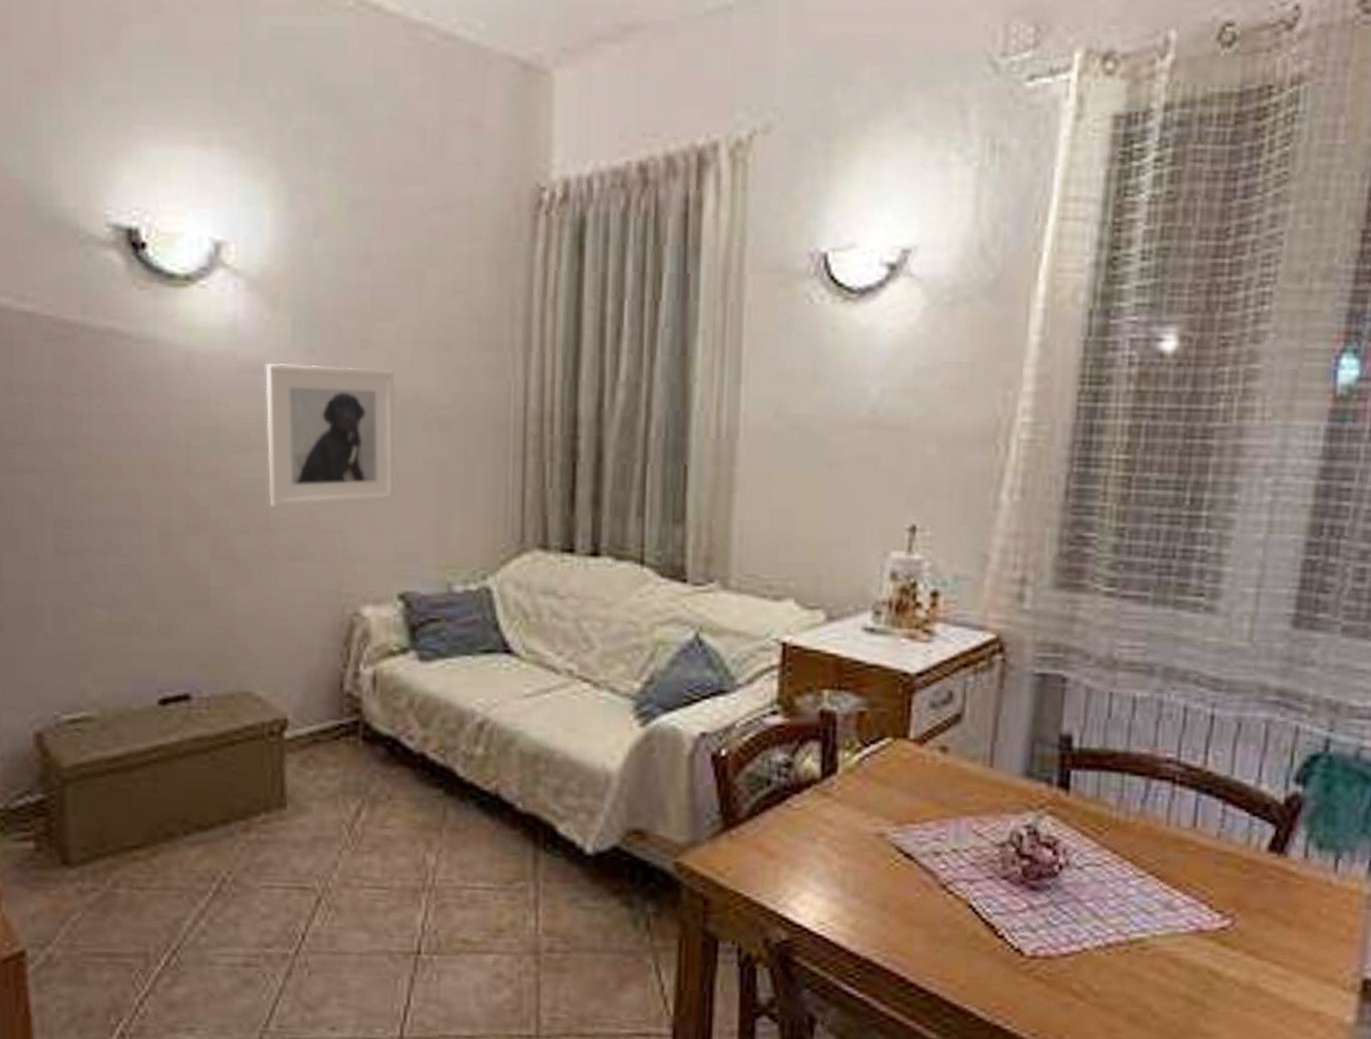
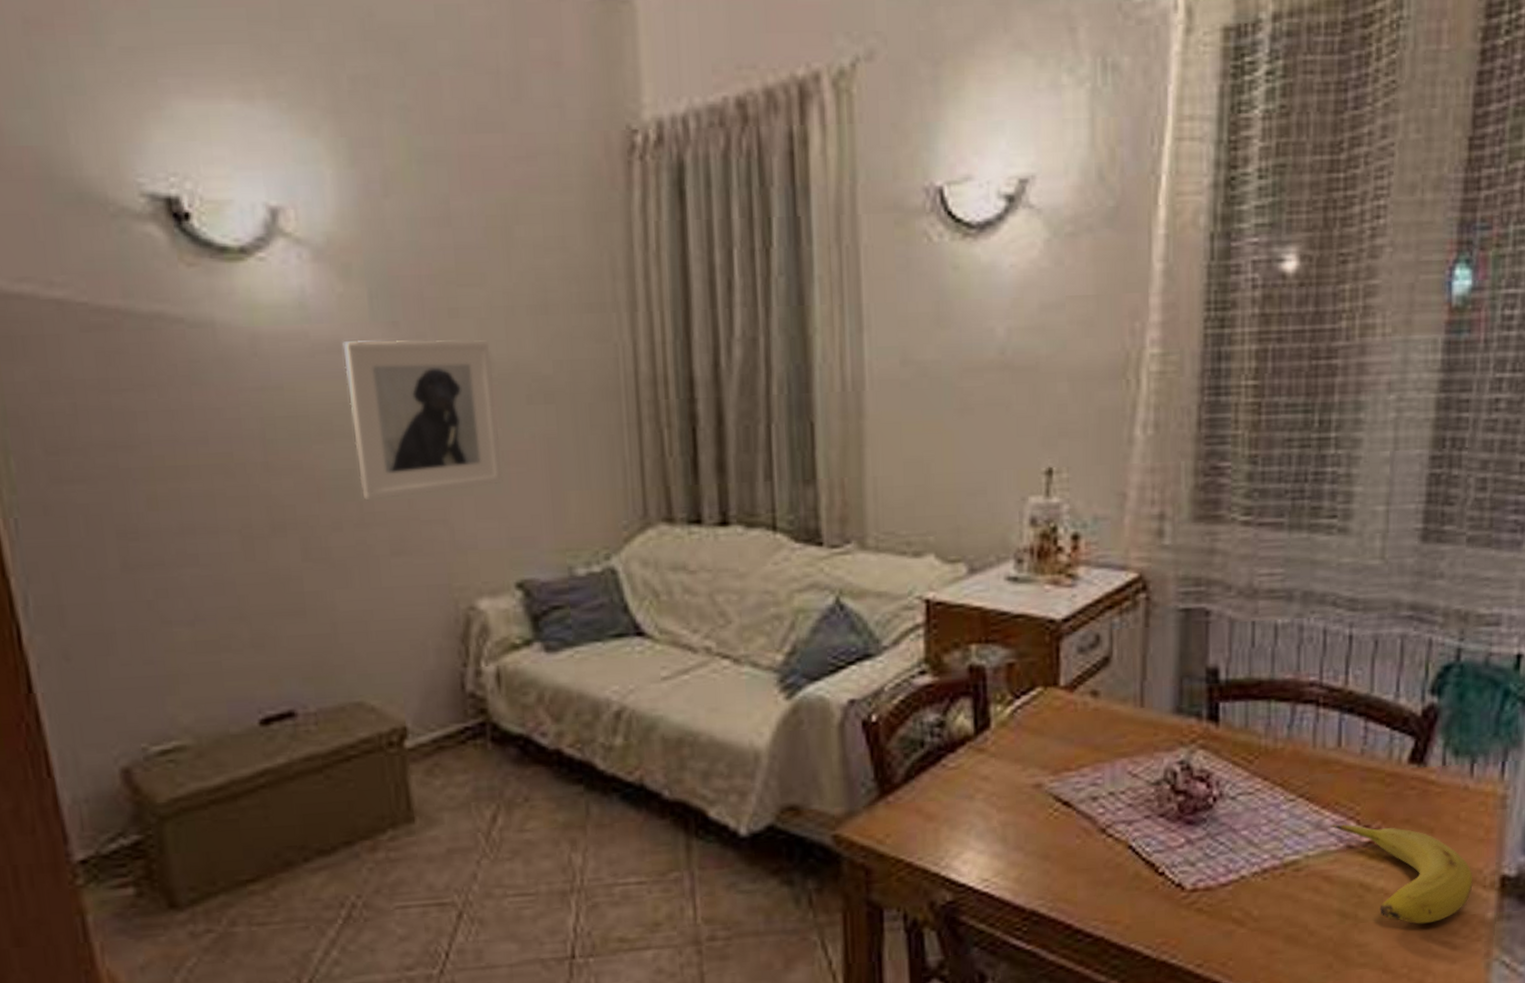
fruit: none [1180,905,1332,1020] -> present [1330,824,1473,924]

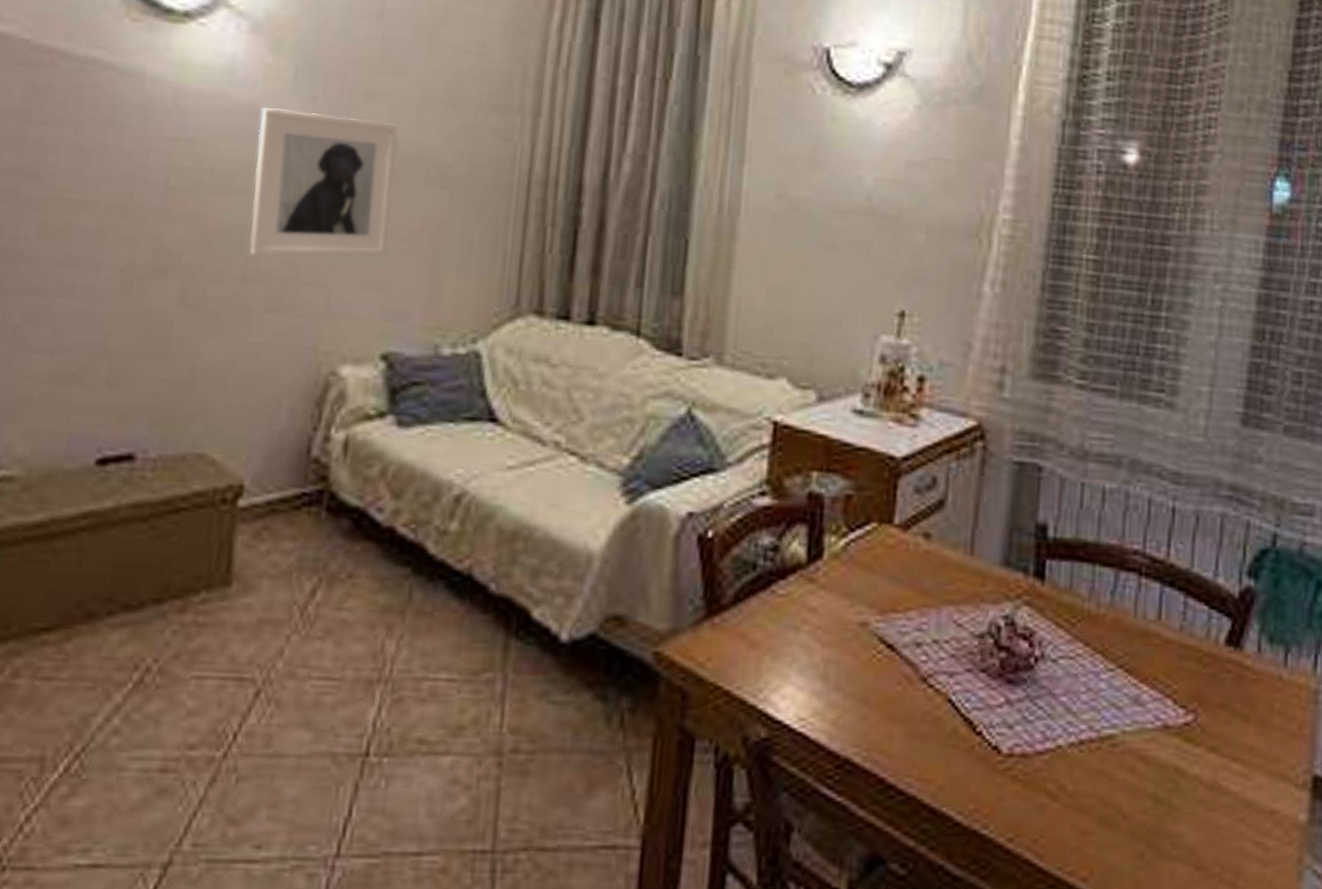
fruit: present [1330,824,1473,924] -> none [1147,700,1286,820]

